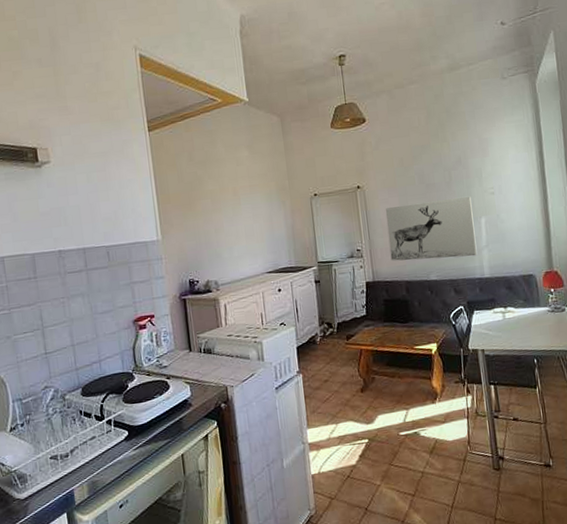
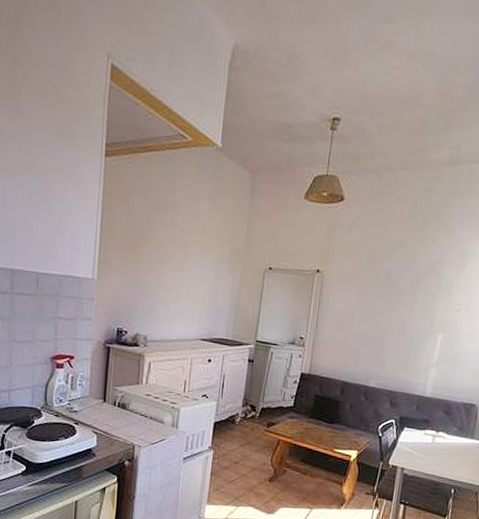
wall art: present [385,196,478,262] -> none [333,300,434,372]

